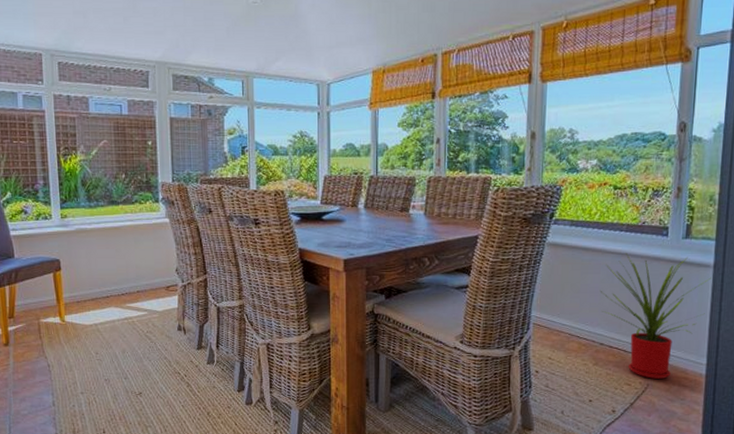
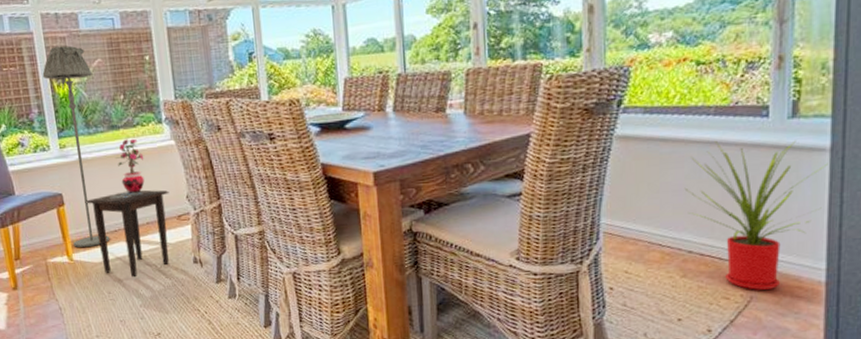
floor lamp: none [50,125,102,310] -> present [42,45,110,247]
side table: none [81,261,160,341] -> present [85,189,169,278]
potted plant: none [113,214,140,263] -> present [116,138,145,193]

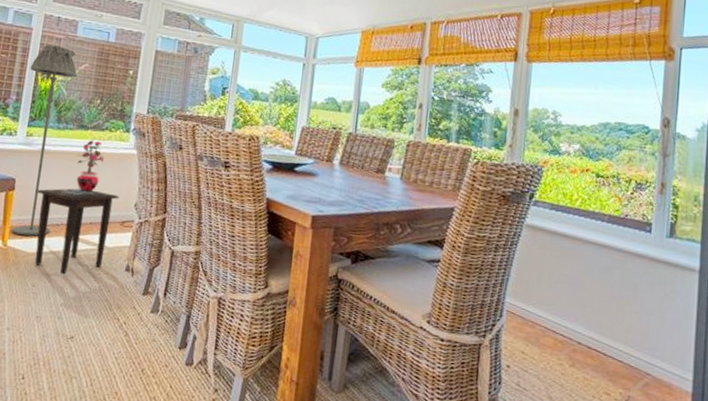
house plant: present [684,140,828,290] -> none [579,246,697,392]

